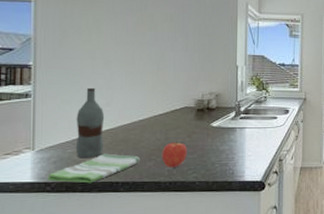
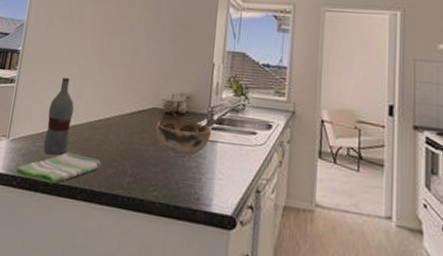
apple: present [162,141,186,168] -> none [123,148,150,180]
decorative bowl: none [189,115,239,143] -> present [155,119,211,157]

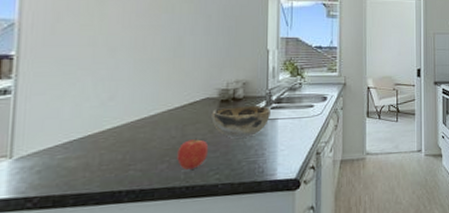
dish towel: present [14,151,101,184] -> none [27,157,149,196]
bottle: present [43,77,74,155] -> none [67,79,107,165]
apple: none [123,148,150,180] -> present [177,138,208,170]

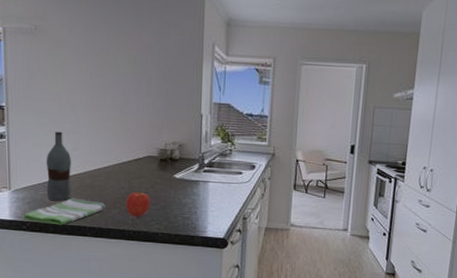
dish towel: none [27,157,149,196] -> present [22,197,105,226]
bottle: none [67,79,107,165] -> present [46,131,72,202]
decorative bowl: present [211,105,270,138] -> none [152,165,203,196]

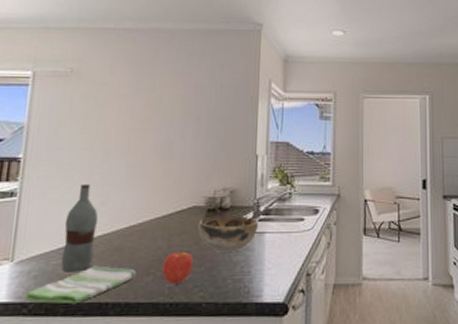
decorative bowl: none [152,165,203,196] -> present [197,216,258,252]

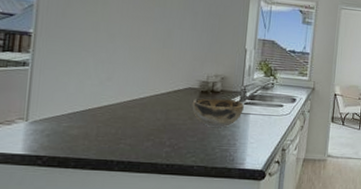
dish towel: present [23,265,136,305] -> none [38,129,137,160]
bottle: present [60,183,99,272] -> none [71,60,105,134]
apple: present [162,250,193,284] -> none [160,122,187,150]

